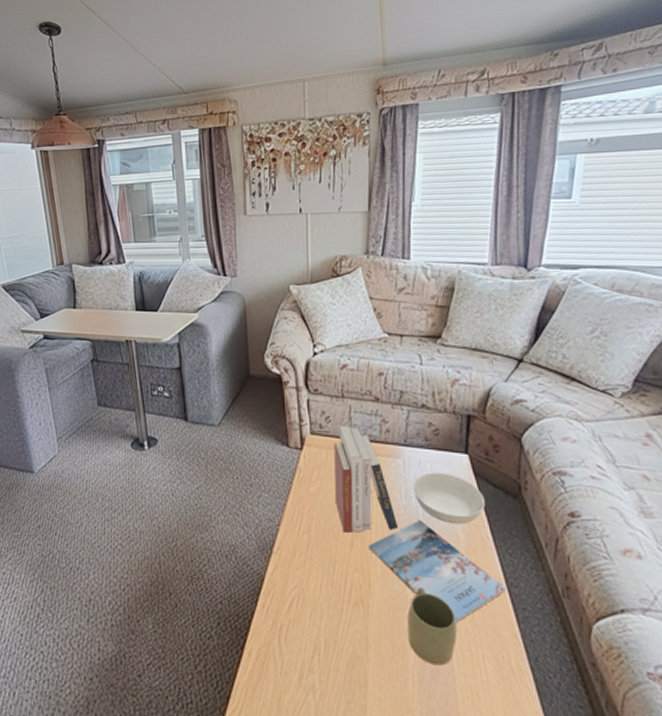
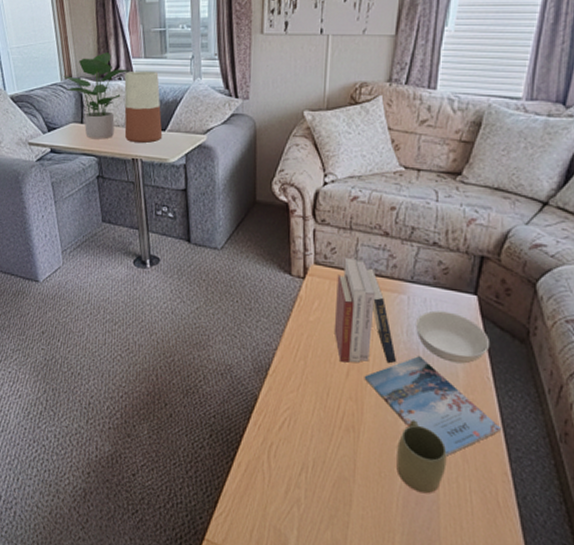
potted plant: none [55,239,121,323] -> present [63,53,130,140]
vase: none [115,255,155,324] -> present [124,71,163,143]

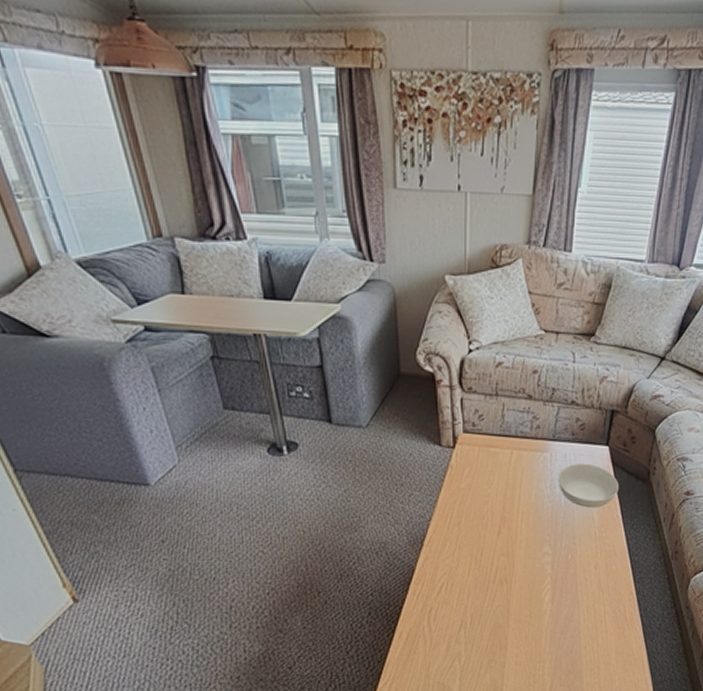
potted plant: present [63,53,130,140] -> none [150,205,240,313]
vase: present [124,71,163,143] -> none [233,230,289,315]
books: present [334,257,396,364] -> none [484,422,541,522]
magazine: present [364,356,501,456] -> none [514,507,628,589]
mug: present [396,419,447,494] -> none [544,563,586,624]

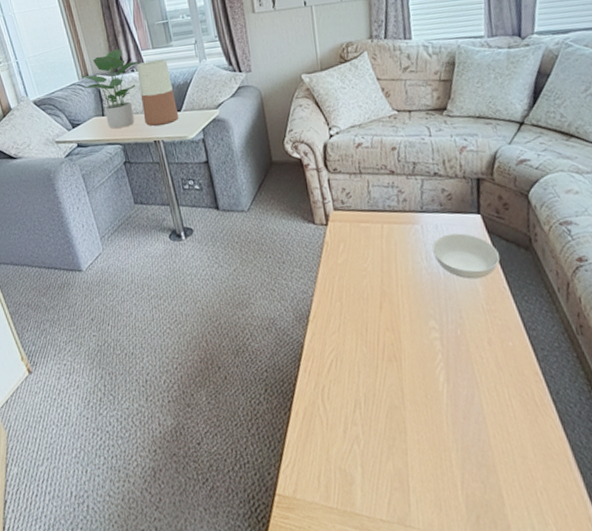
potted plant: none [150,205,240,313] -> present [80,49,141,129]
vase: none [233,230,289,315] -> present [136,60,179,126]

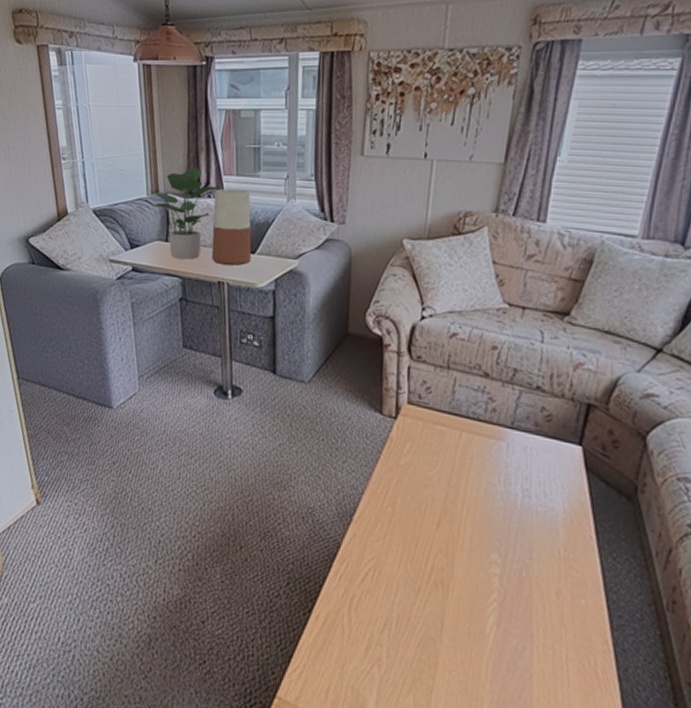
bowl: present [431,233,501,279] -> none [513,460,595,520]

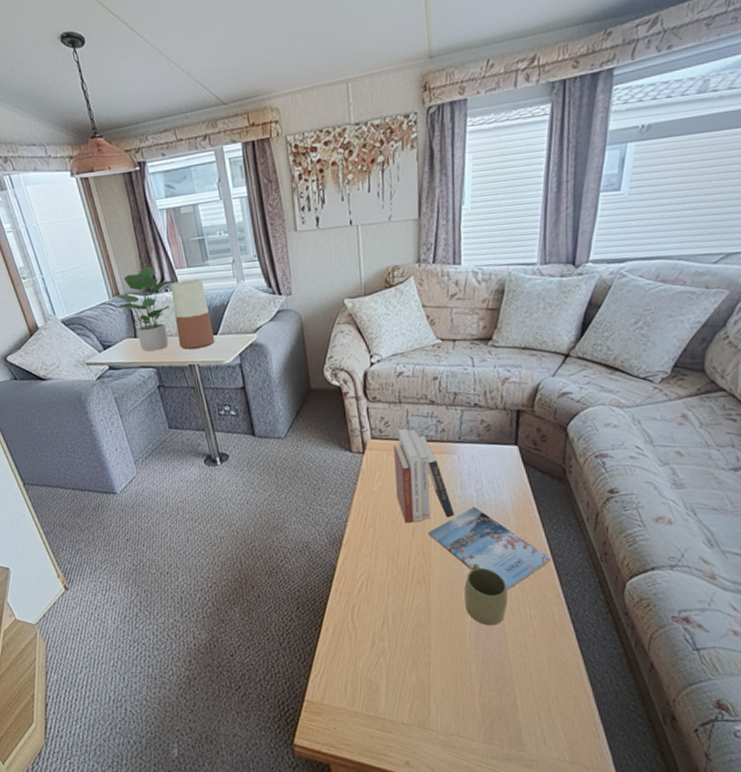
books: none [425,397,492,516] -> present [393,428,454,523]
magazine: none [456,509,603,620] -> present [428,507,551,590]
mug: none [487,577,543,661] -> present [464,563,509,626]

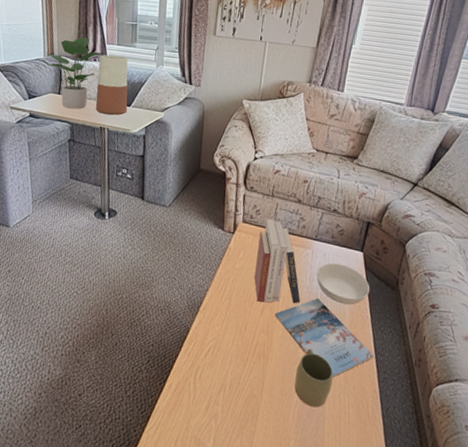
bowl: none [466,463,534,508] -> present [316,263,370,305]

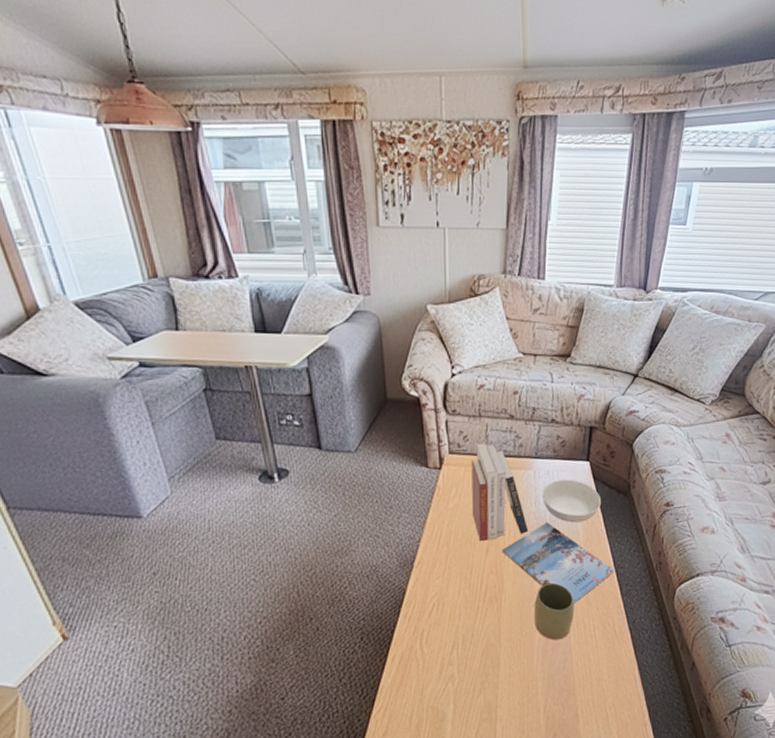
potted plant: present [46,37,104,110] -> none [146,247,232,348]
vase: present [95,55,128,115] -> none [225,269,279,348]

